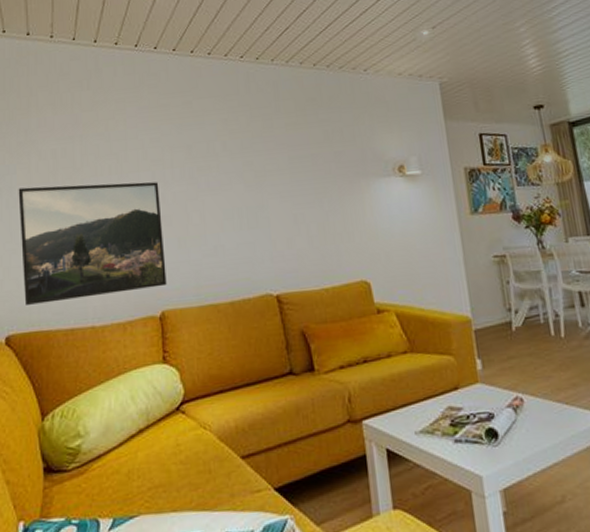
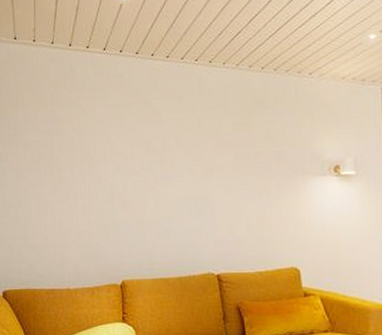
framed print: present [18,182,167,305] -> none [10,172,127,268]

